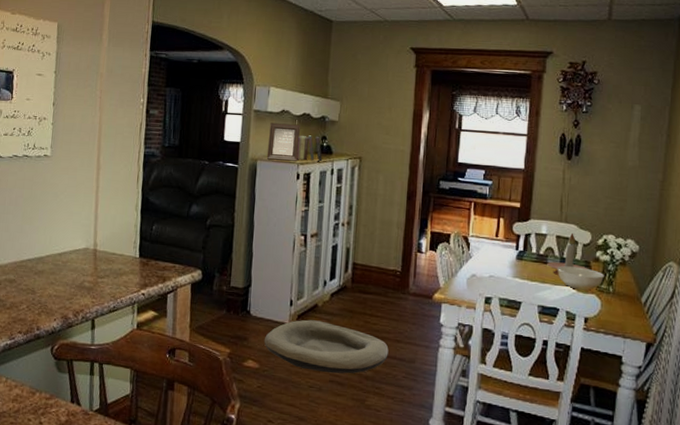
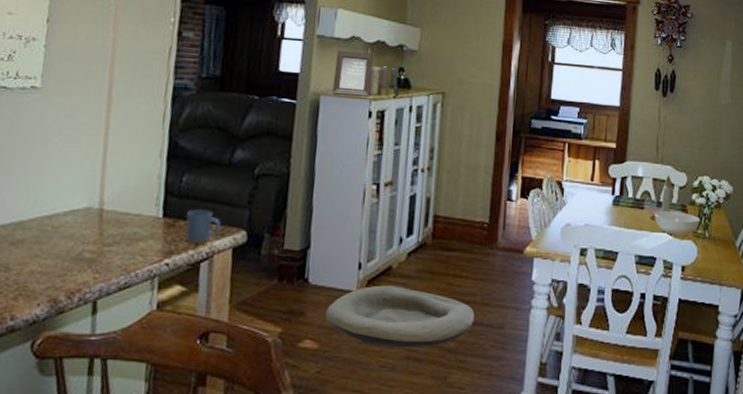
mug: none [156,252,182,279] -> present [186,209,221,244]

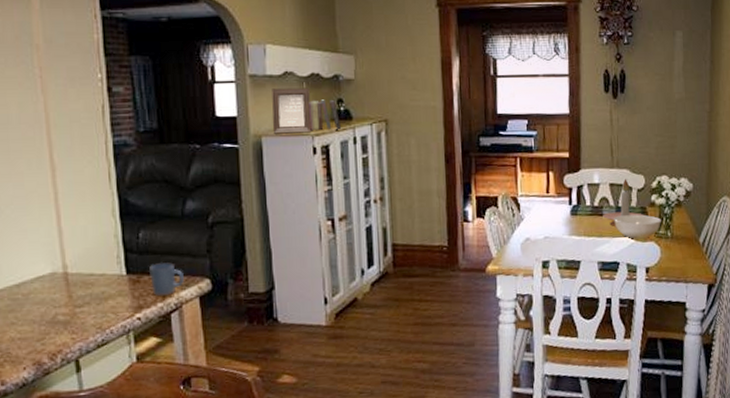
dog bed: present [325,285,475,349] -> none [298,316,444,375]

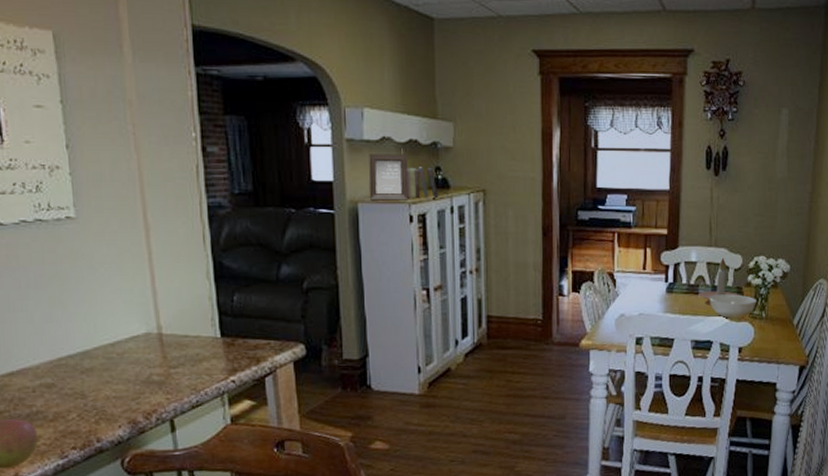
mug: present [149,262,184,297] -> none [244,327,278,360]

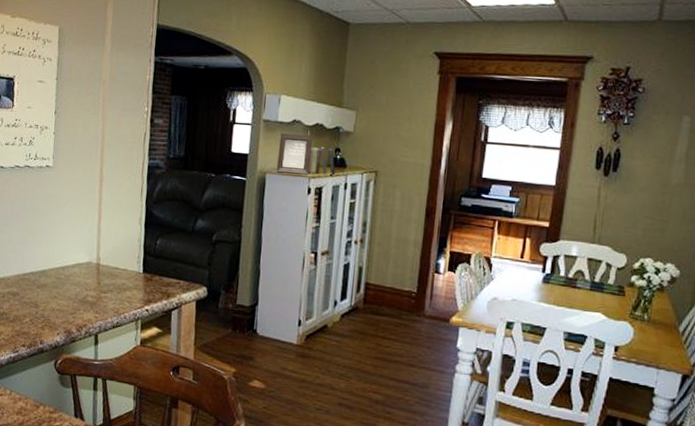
candle holder: present [698,257,740,305] -> none [576,255,622,300]
bowl: present [710,294,758,319] -> none [587,290,640,318]

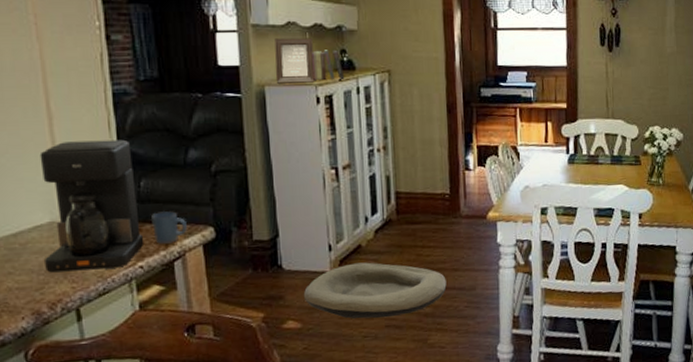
coffee maker: none [79,200,155,308] -> present [39,139,145,273]
mug: none [160,267,187,296] -> present [151,211,187,245]
dog bed: none [270,340,401,398] -> present [303,262,447,319]

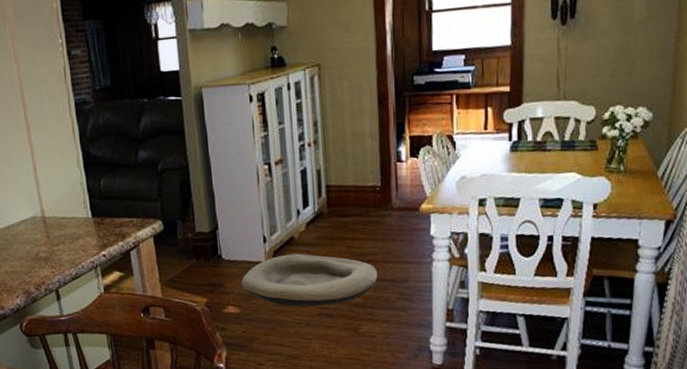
coffee maker: present [39,139,145,273] -> none [22,144,106,259]
mug: present [151,211,187,245] -> none [110,206,140,236]
picture frame: present [274,38,315,84] -> none [210,37,248,85]
books: present [312,50,345,81] -> none [244,48,276,80]

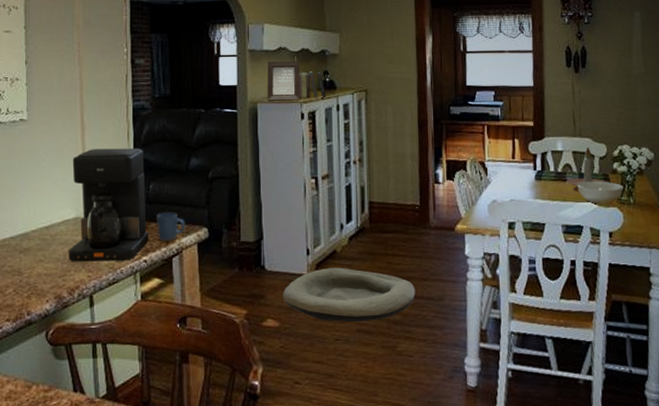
coffee maker: none [22,144,106,259] -> present [69,148,149,262]
mug: none [110,206,140,236] -> present [157,212,185,242]
picture frame: none [210,37,248,85] -> present [267,61,300,101]
books: none [244,48,276,80] -> present [299,71,327,99]
candle holder: none [546,110,594,162] -> present [566,146,607,192]
bowl: none [559,148,614,175] -> present [577,181,624,204]

